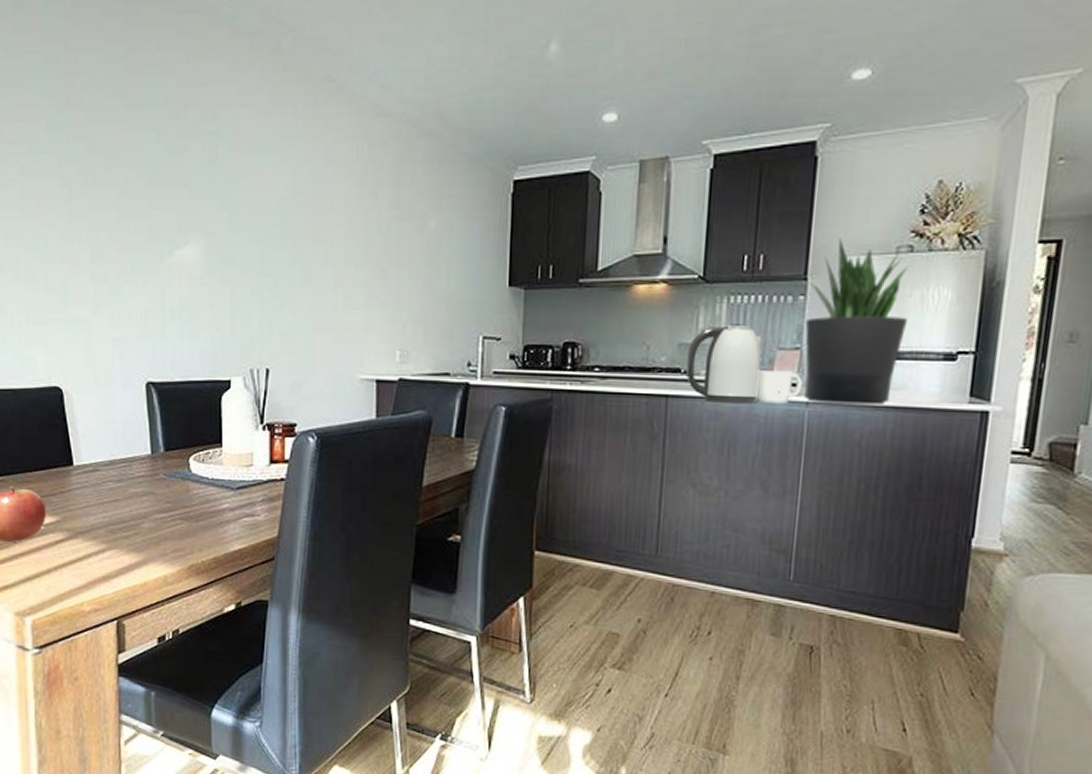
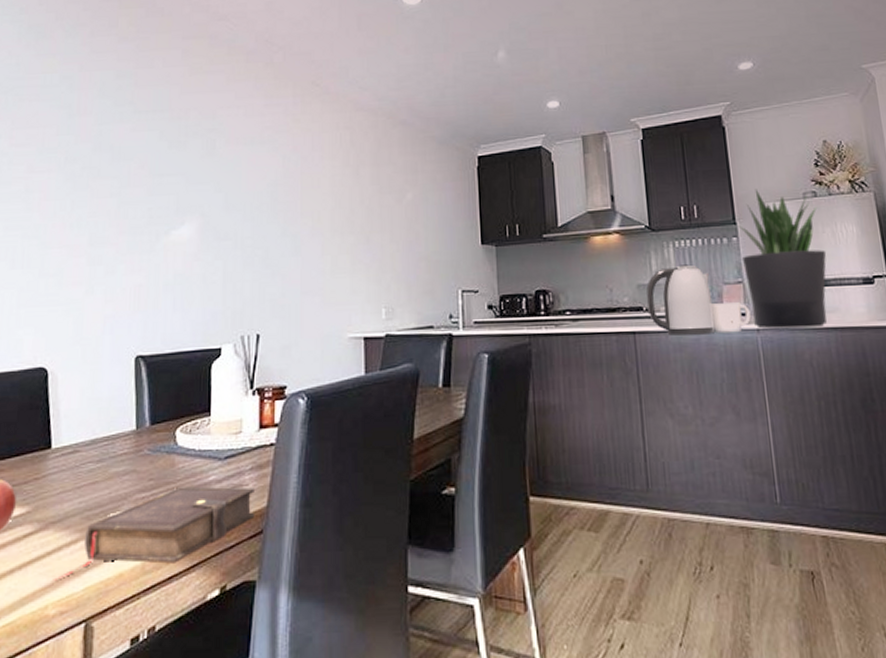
book: none [85,511,267,583] -> present [53,486,256,581]

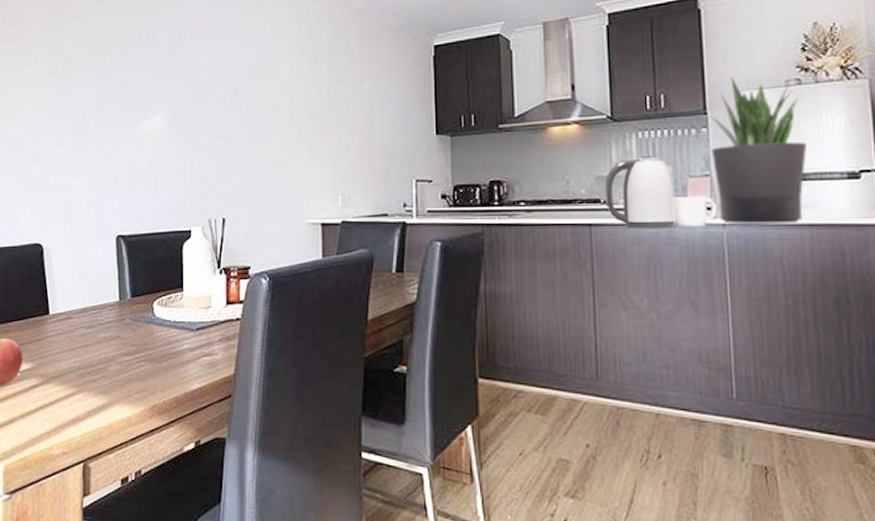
book: present [53,486,256,581] -> none [56,353,224,426]

